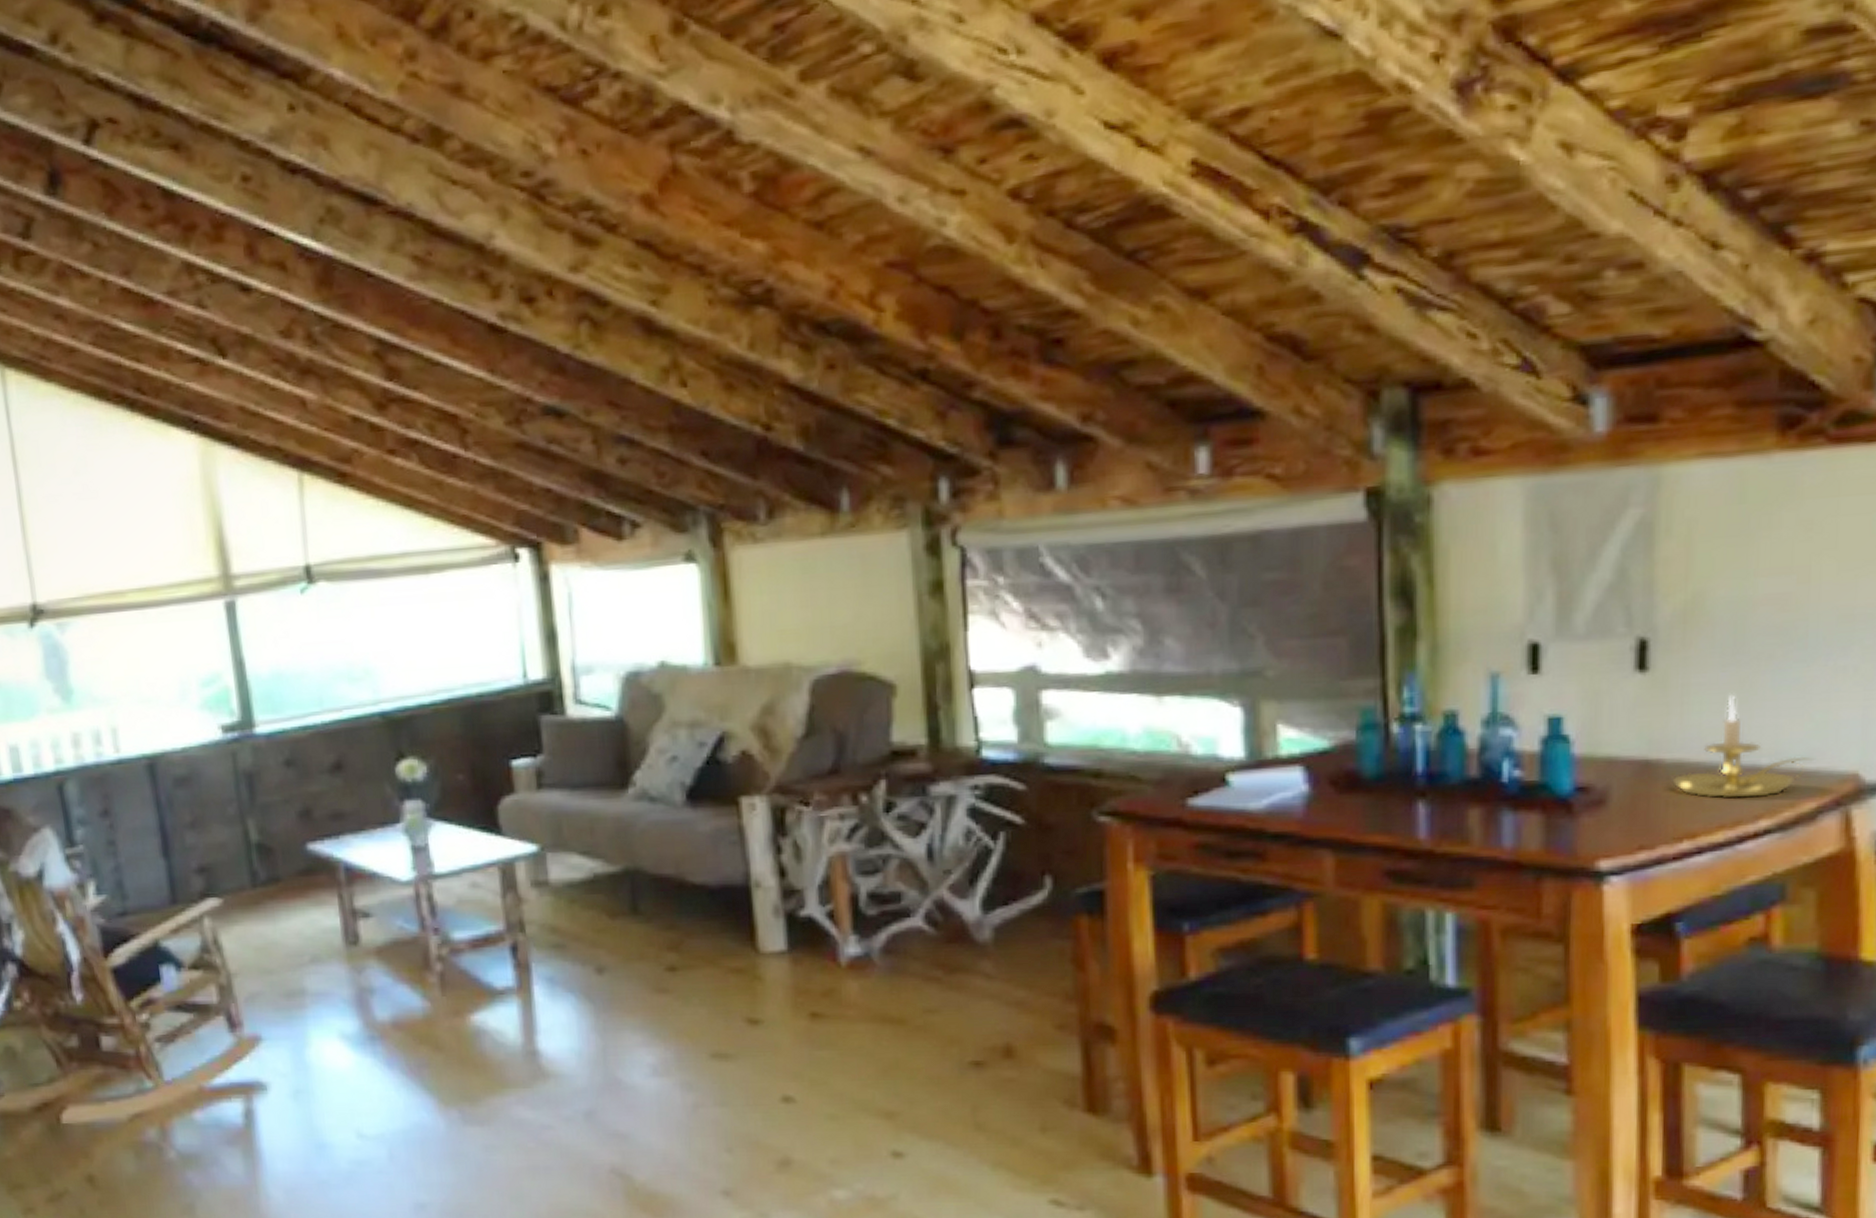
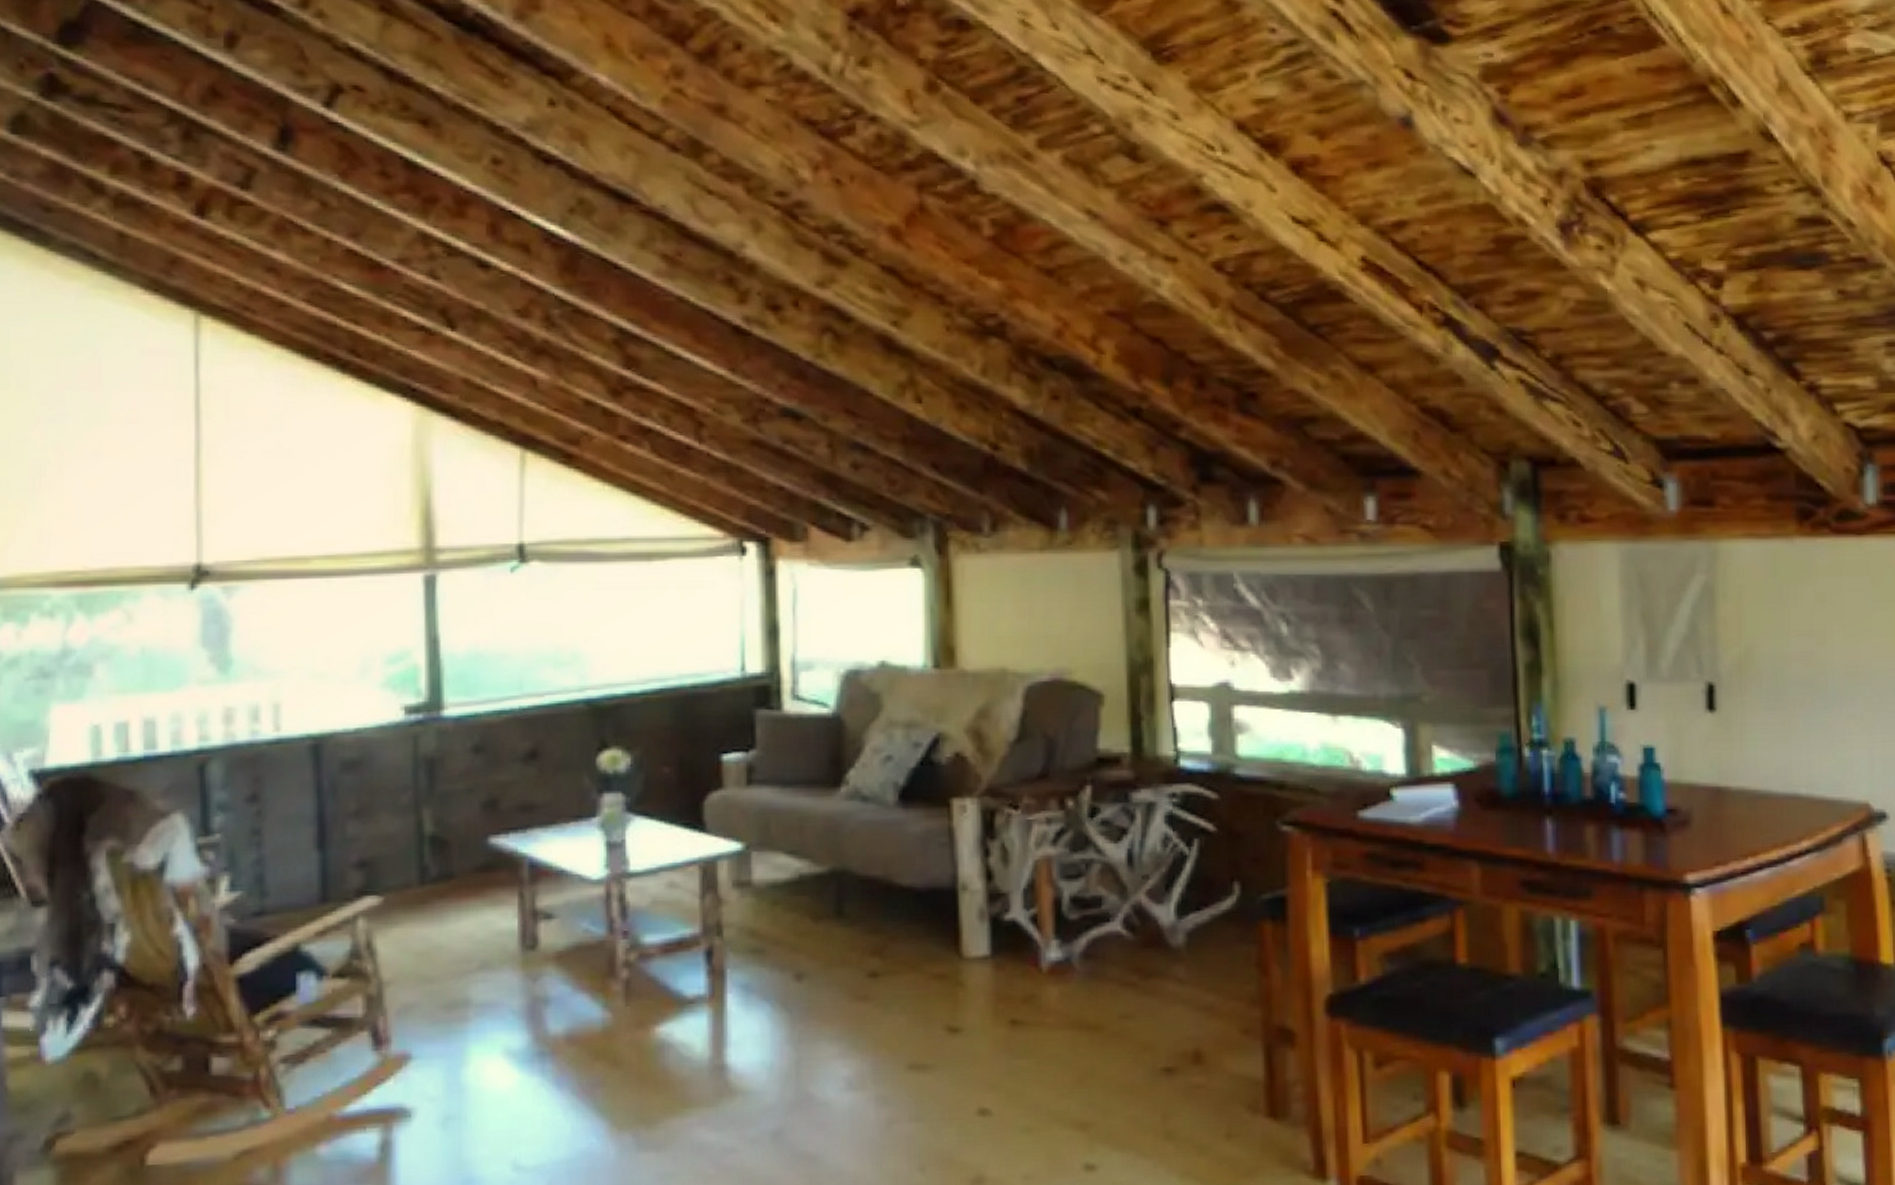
candle holder: present [1672,694,1813,799] -> none [1737,733,1837,822]

